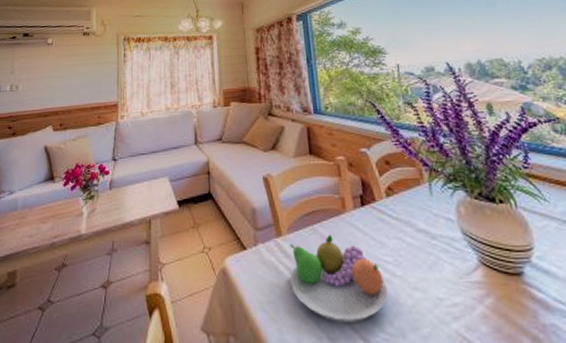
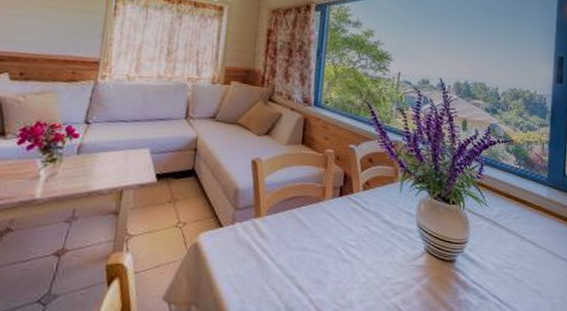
fruit bowl: present [290,234,388,324] -> none [260,218,347,296]

